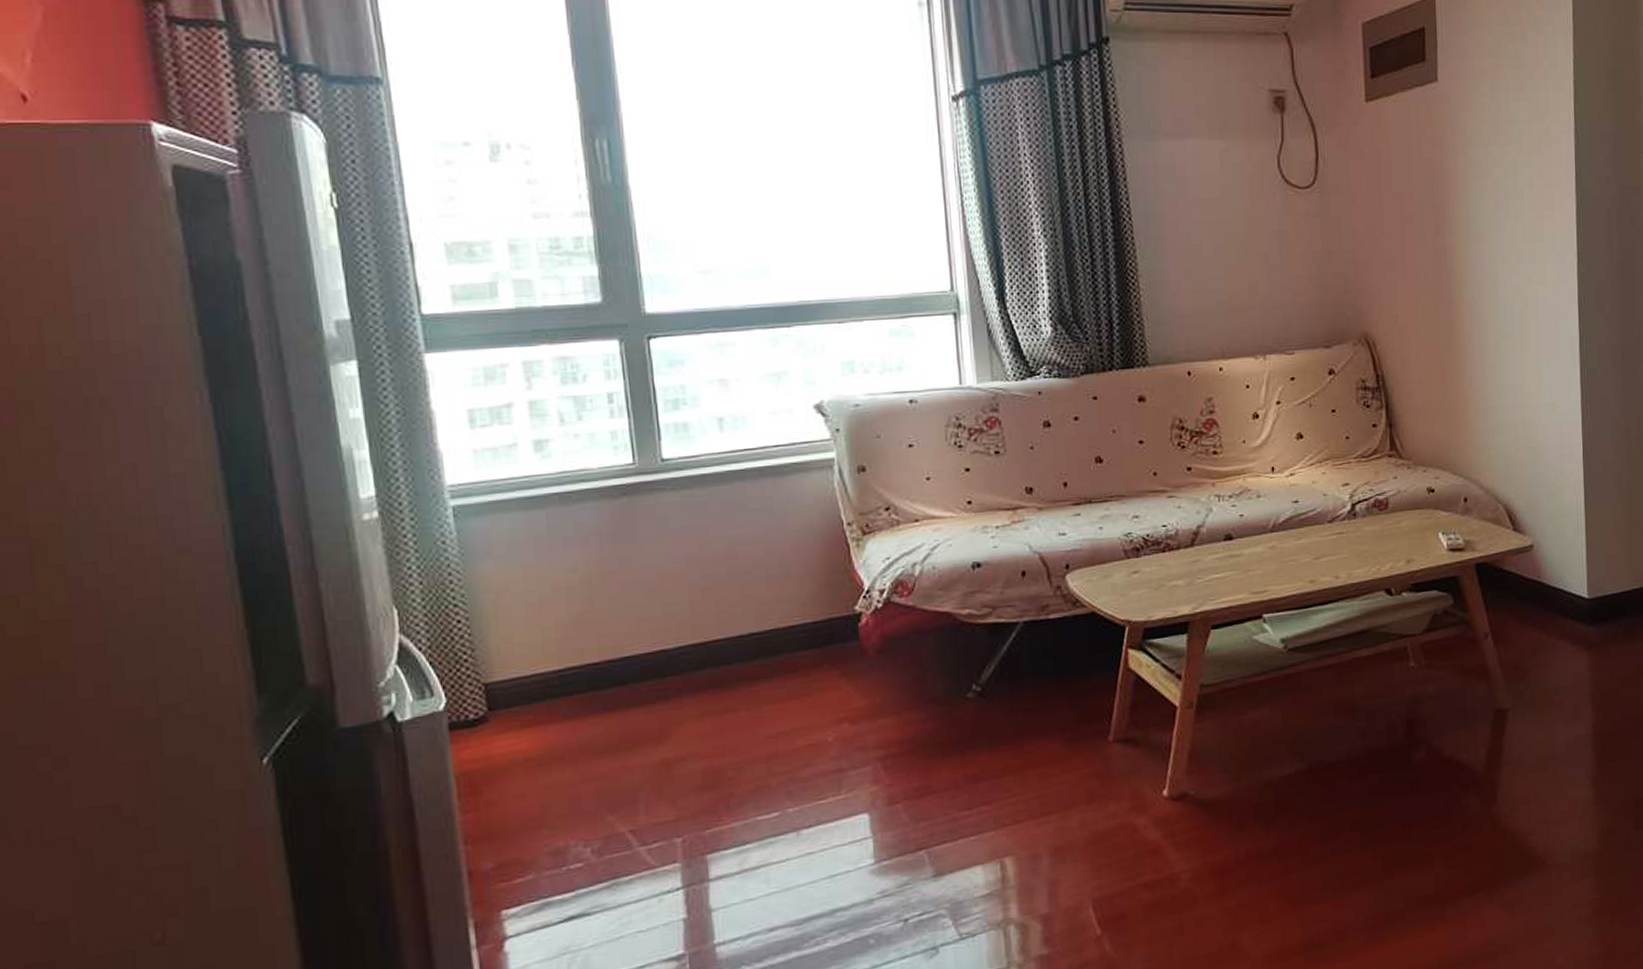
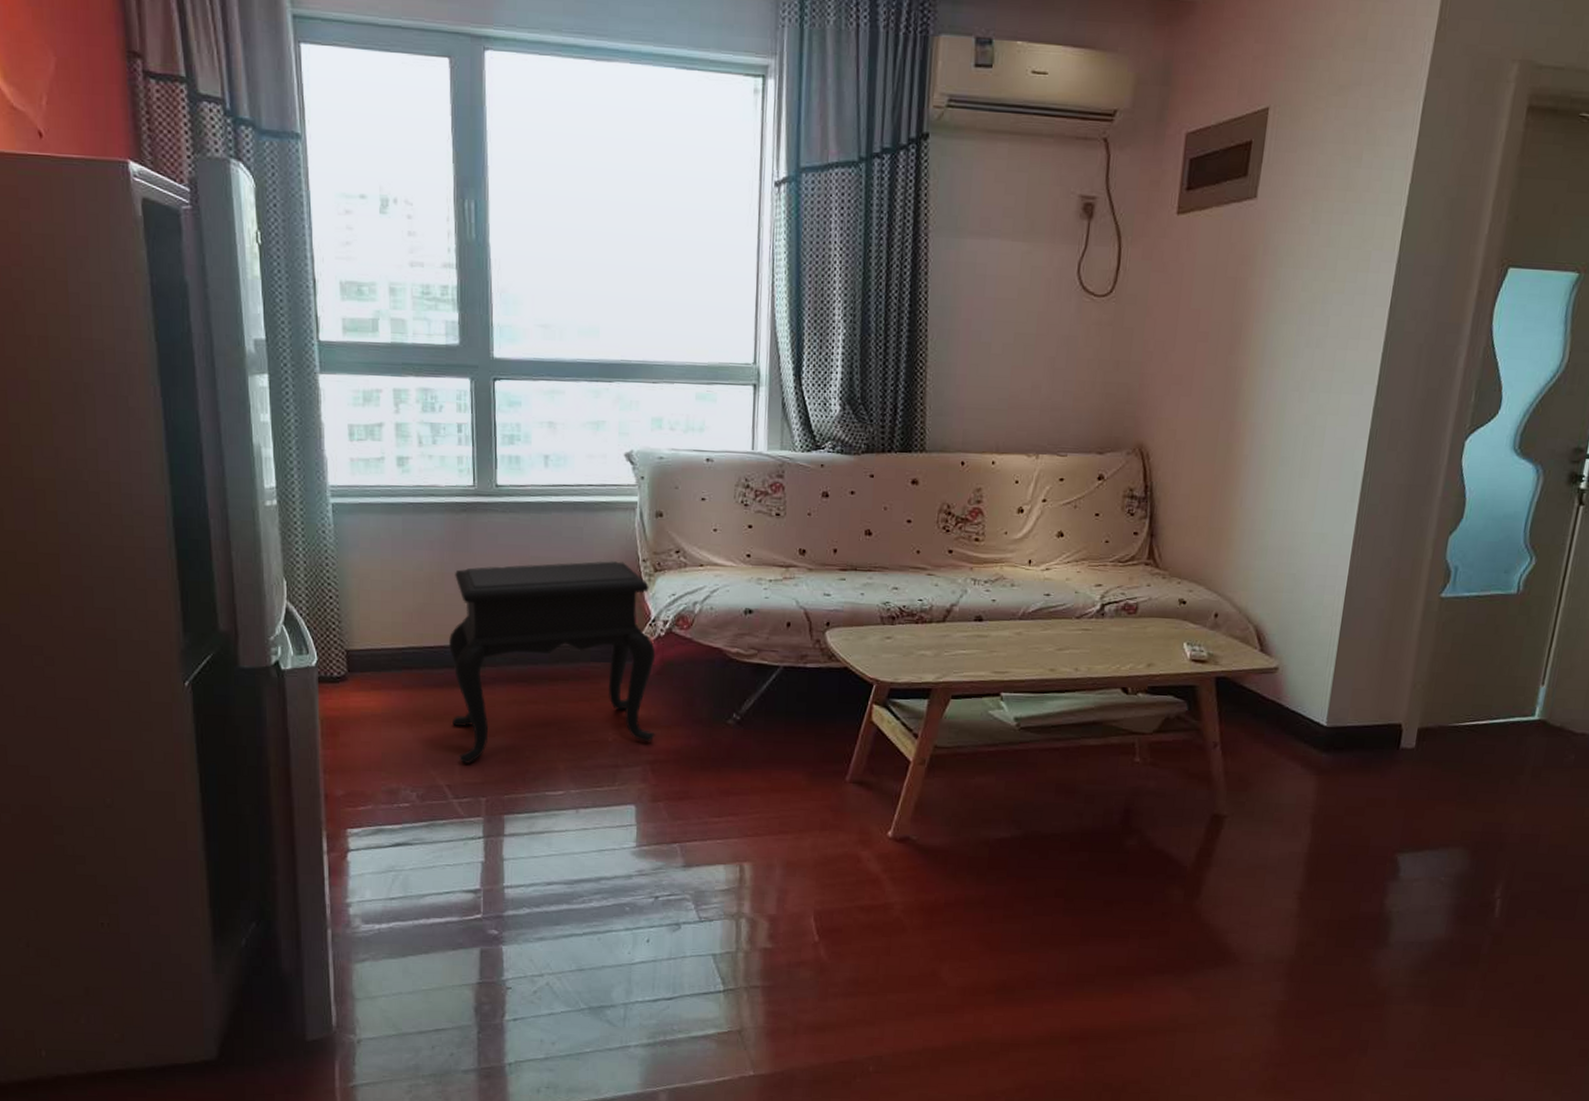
side table: none [618,529,884,801] -> present [449,560,656,765]

